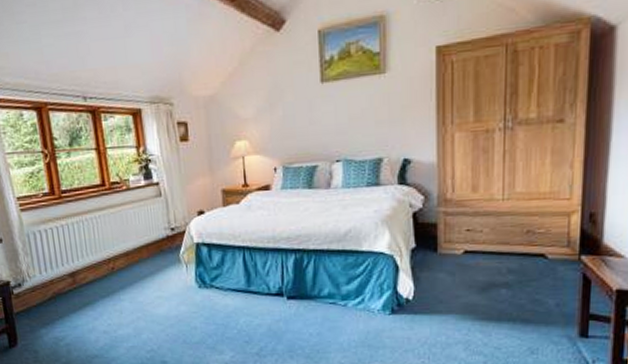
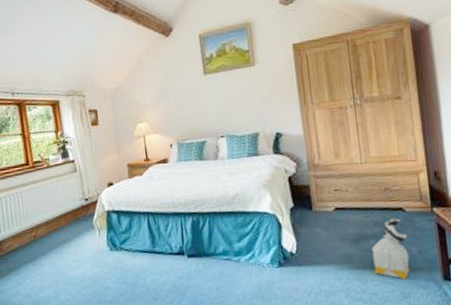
bag: none [501,265,546,334] -> present [372,218,410,280]

